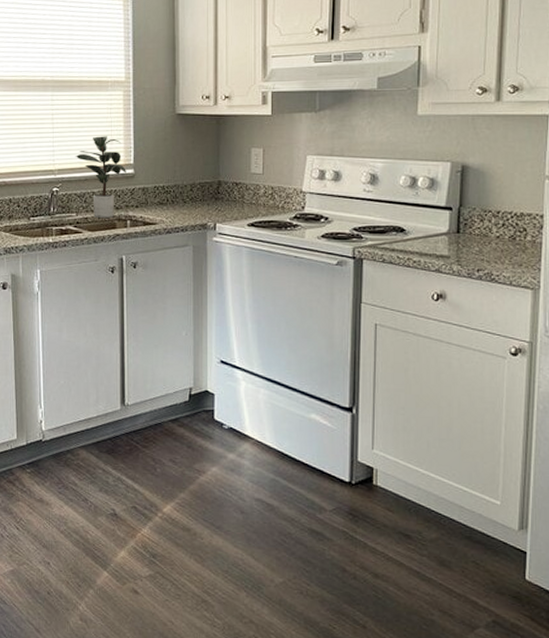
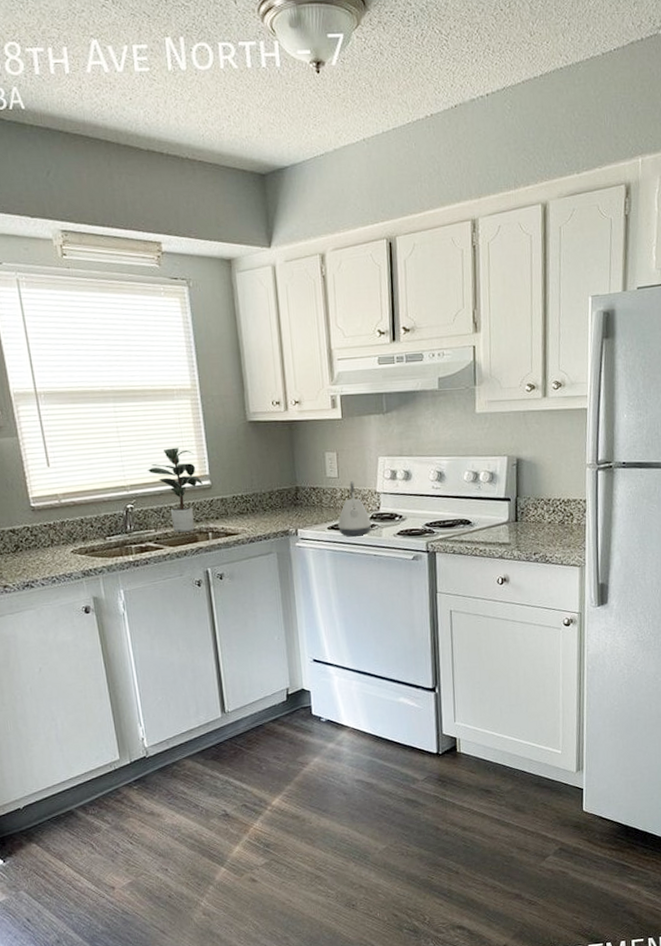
kettle: none [259,178,295,236] -> present [338,481,372,537]

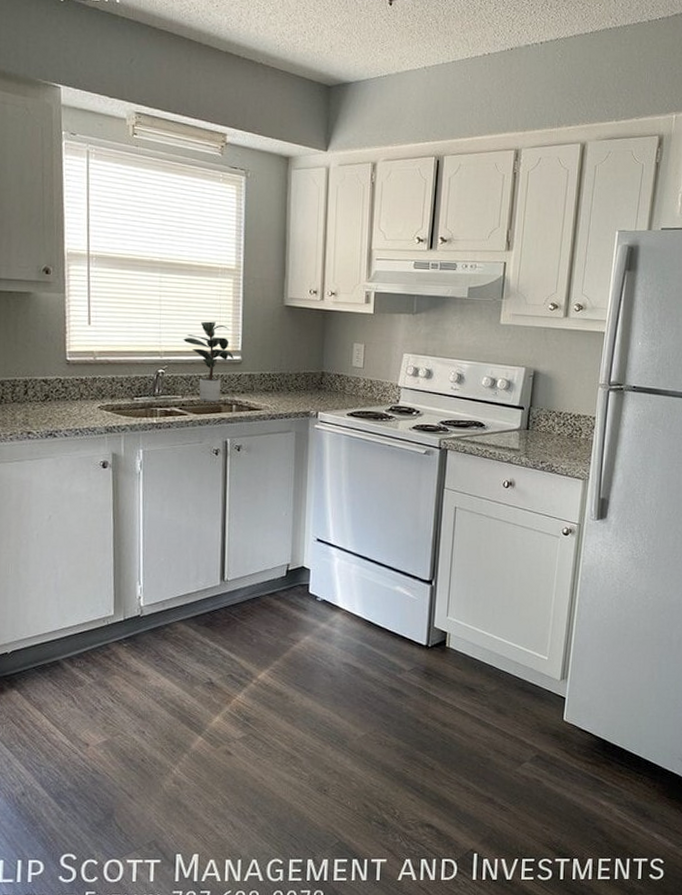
kettle: present [338,481,372,537] -> none [357,373,390,426]

